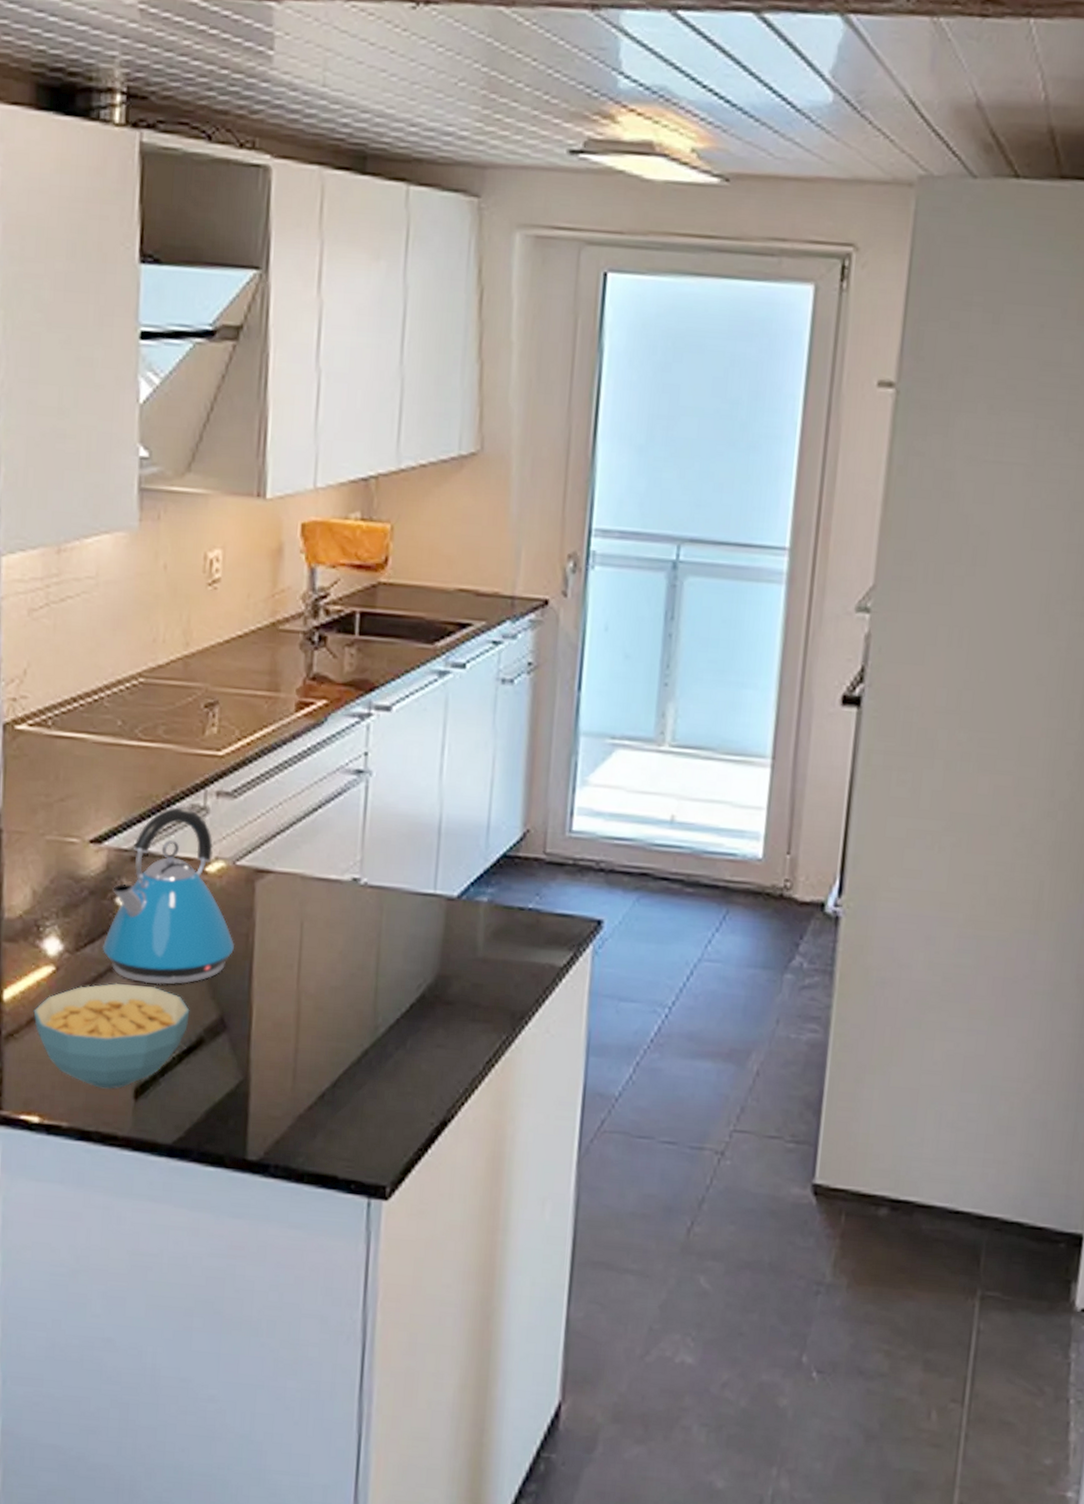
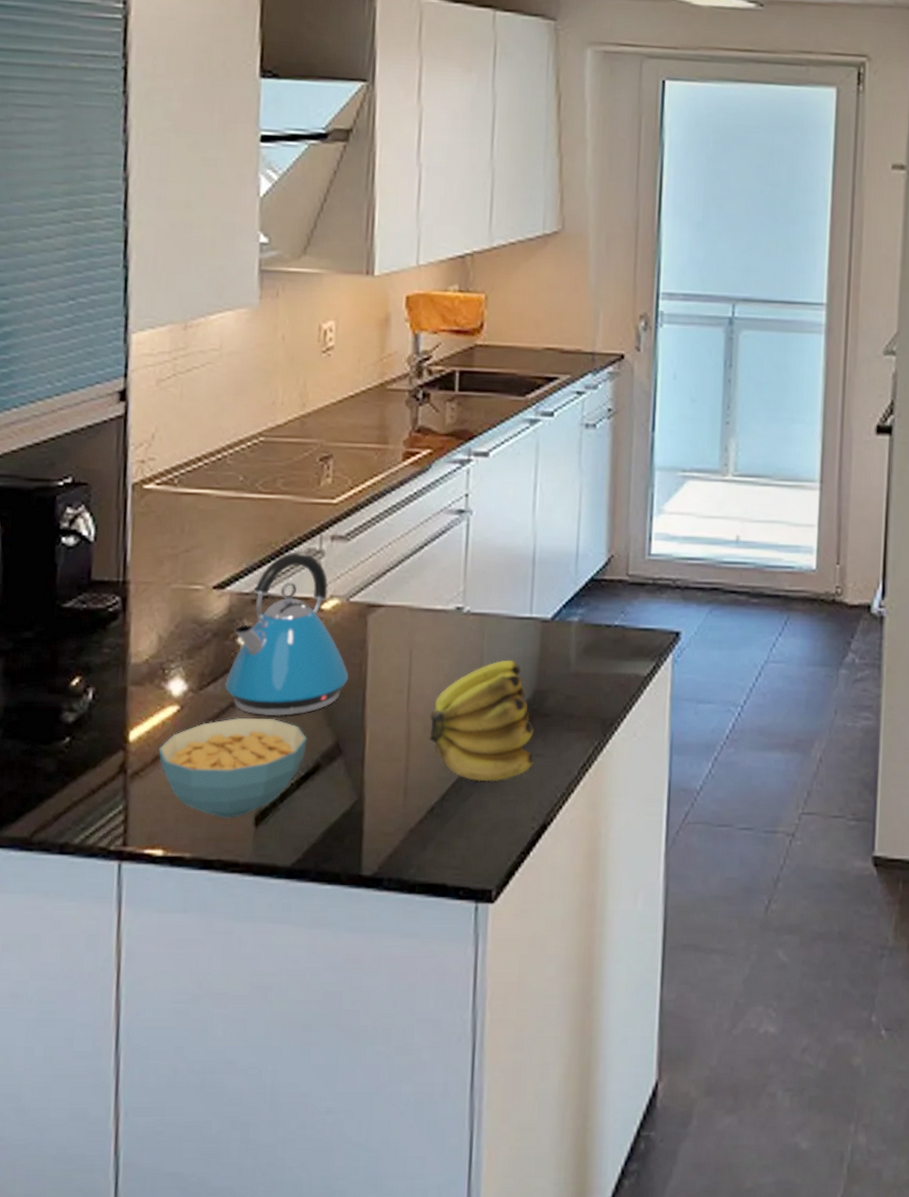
banana: none [320,939,435,1071] -> present [429,659,534,782]

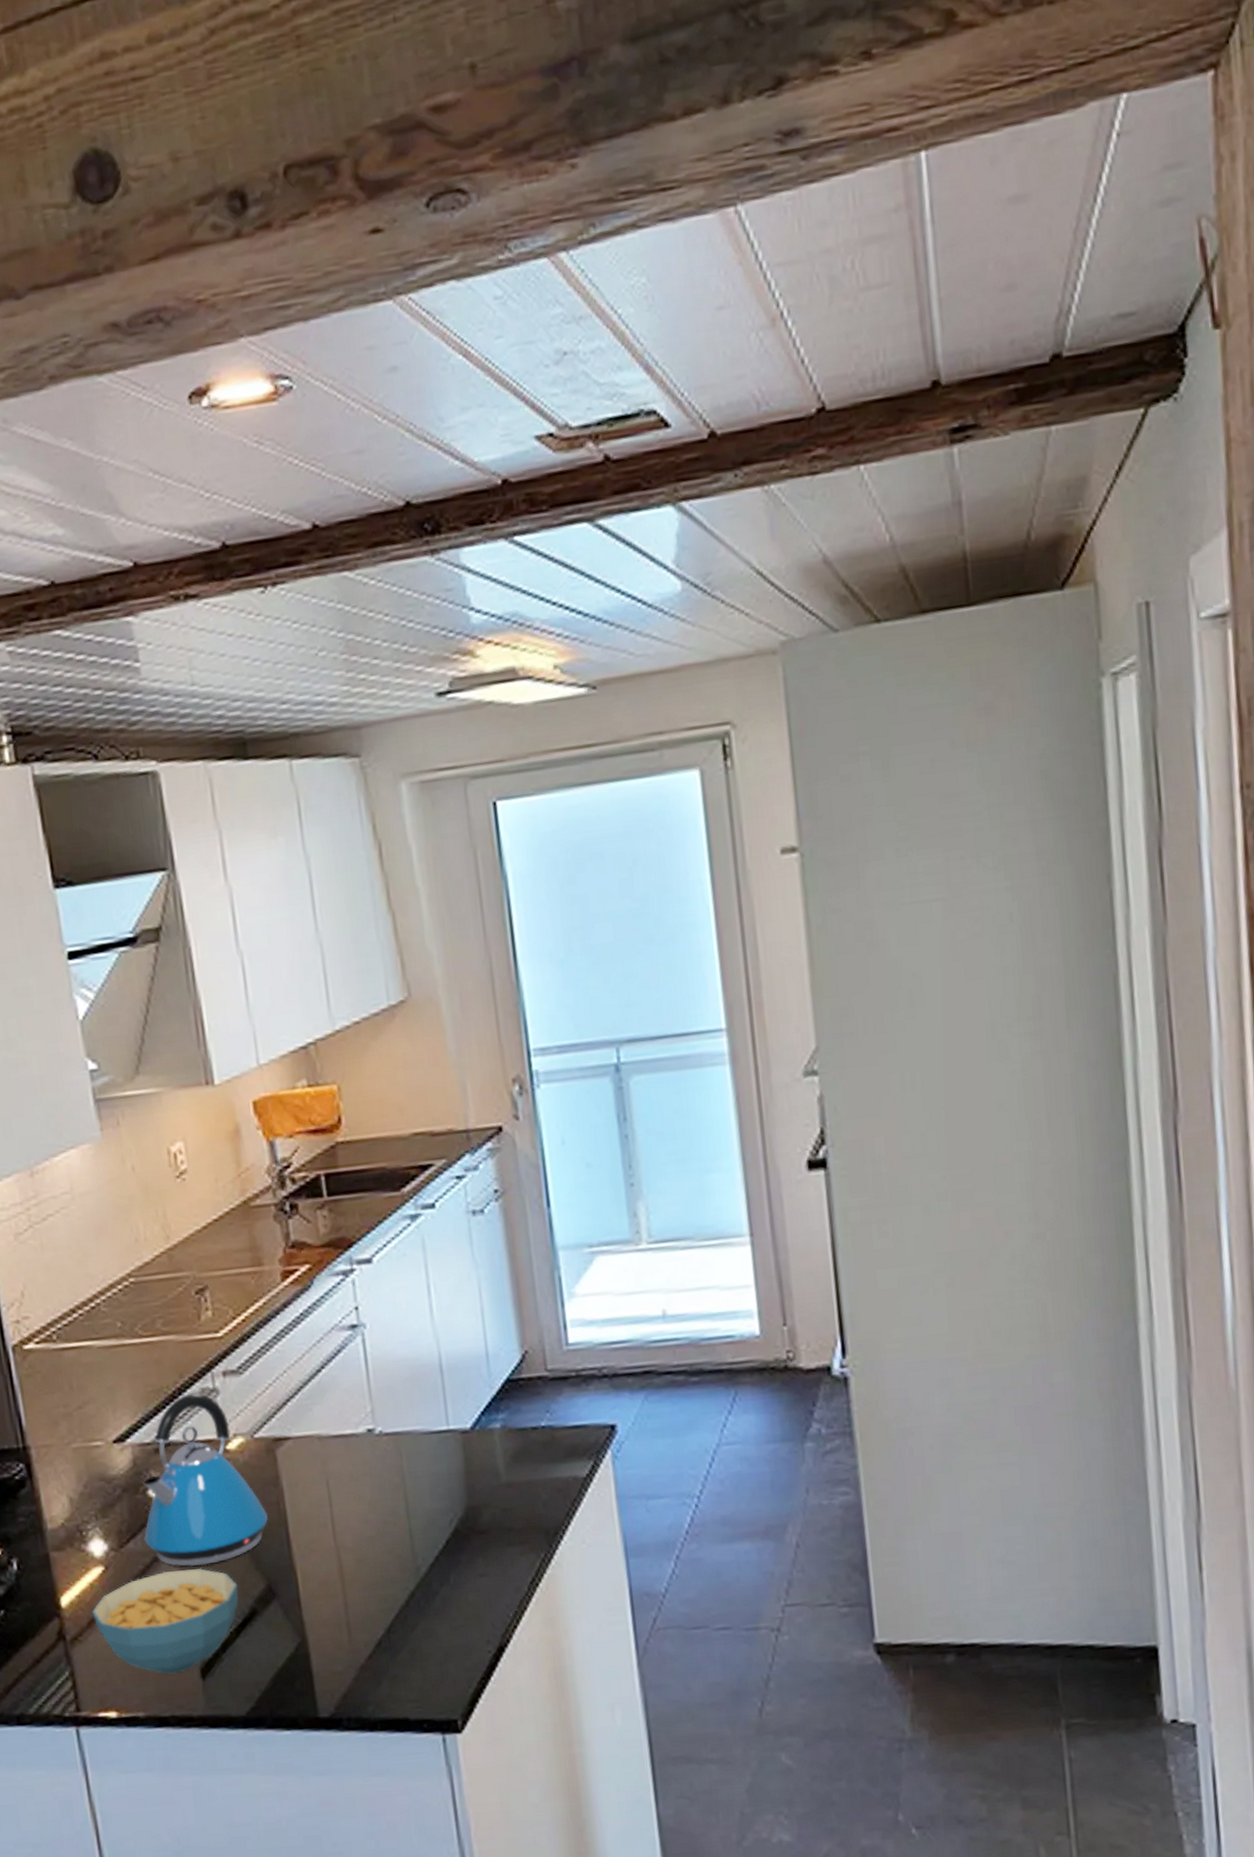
banana: present [429,659,534,782] -> none [360,1477,478,1610]

